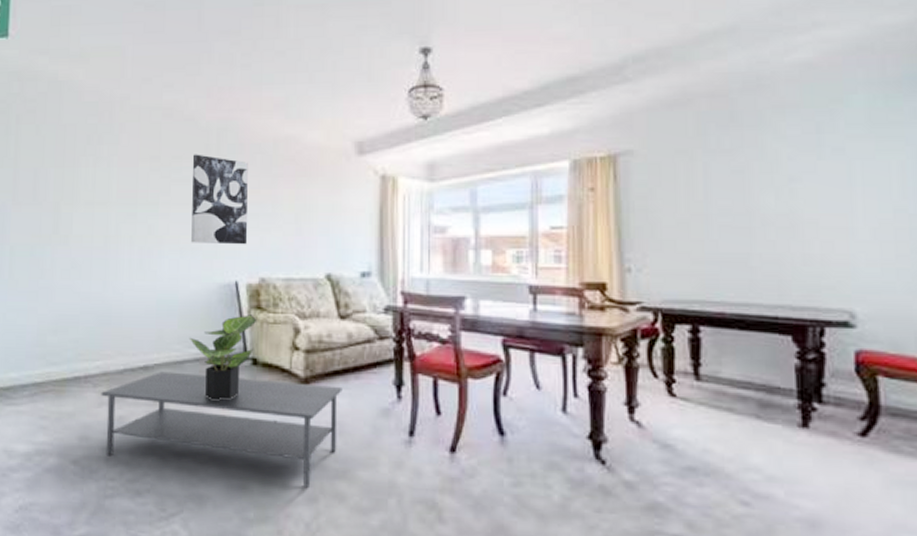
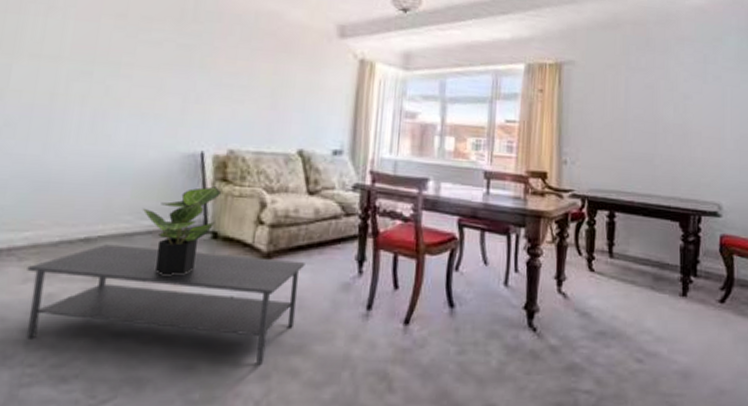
wall art: present [191,154,248,245] -> none [155,16,226,115]

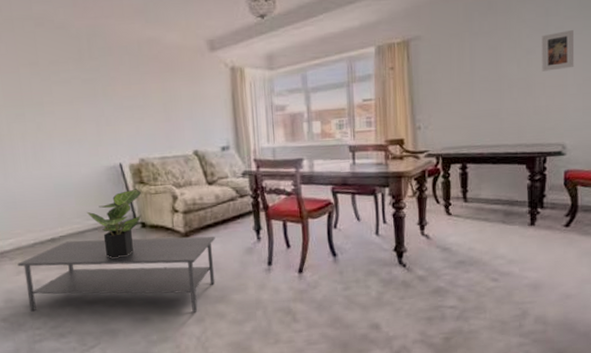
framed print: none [698,81,732,122] -> present [542,30,575,72]

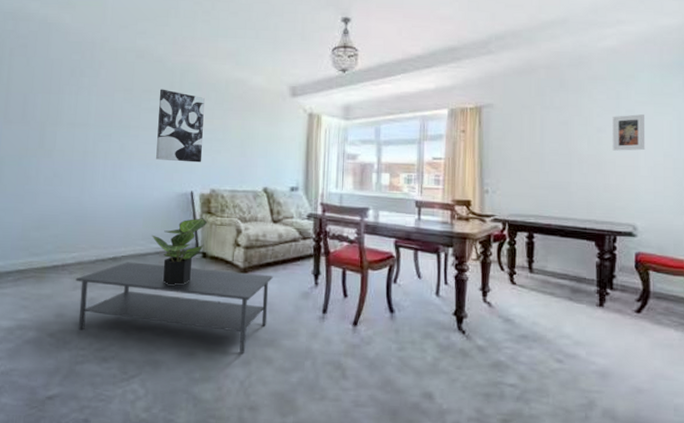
wall art: none [67,58,126,135] -> present [156,89,205,163]

